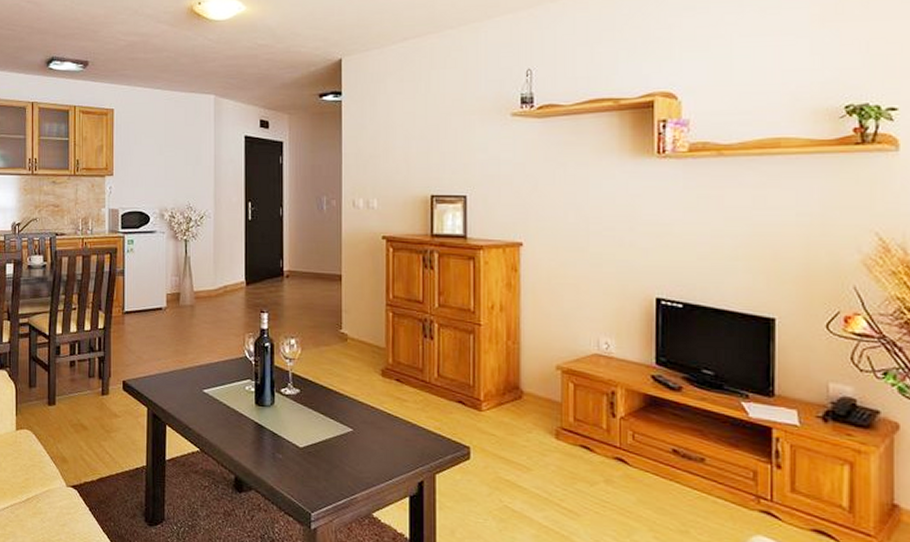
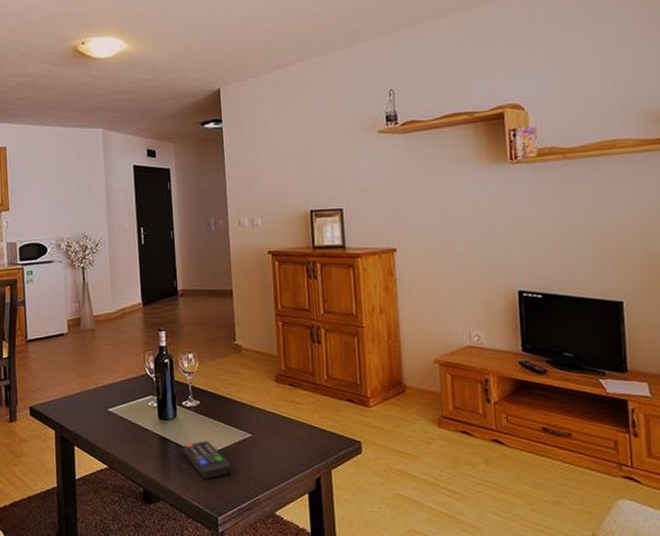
remote control: none [279,431,328,472] -> present [183,440,231,479]

